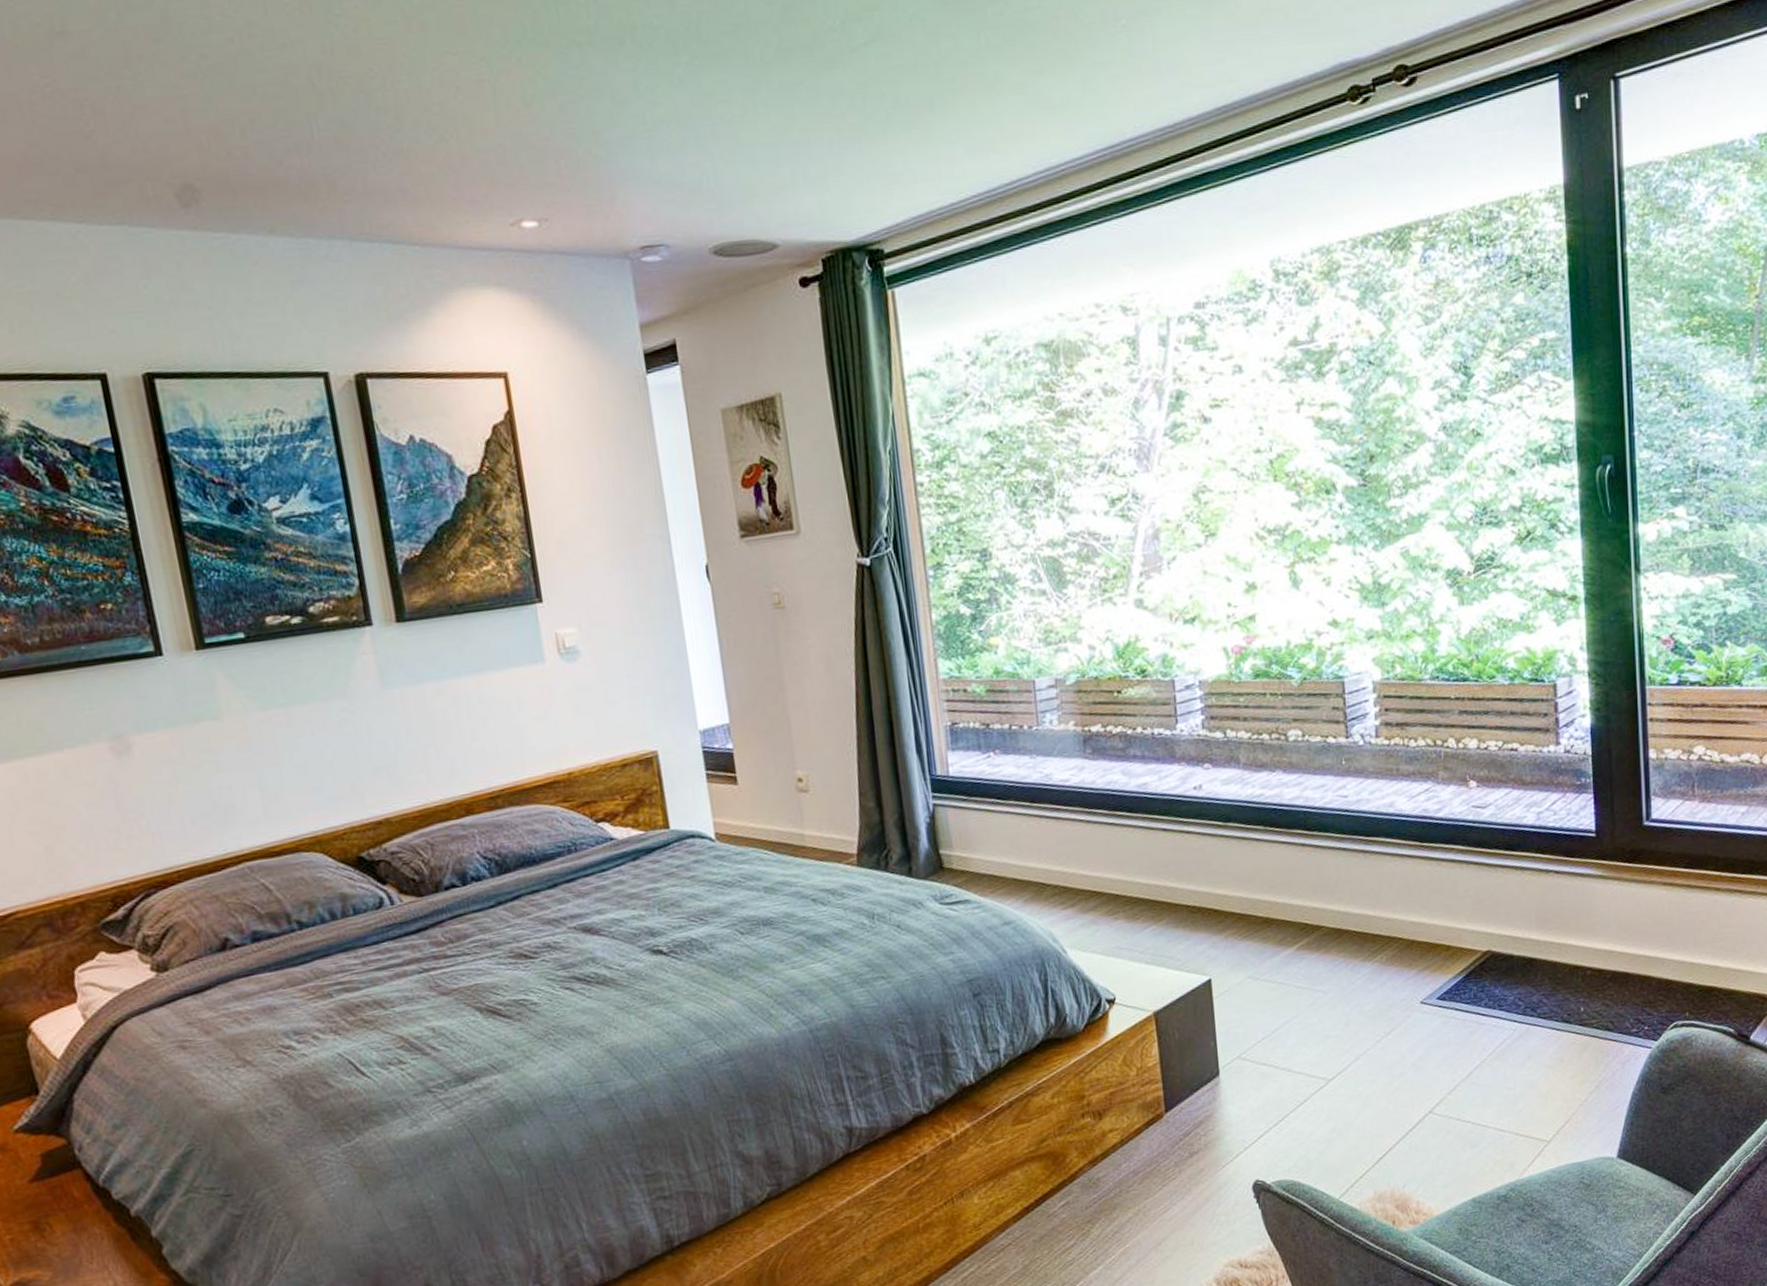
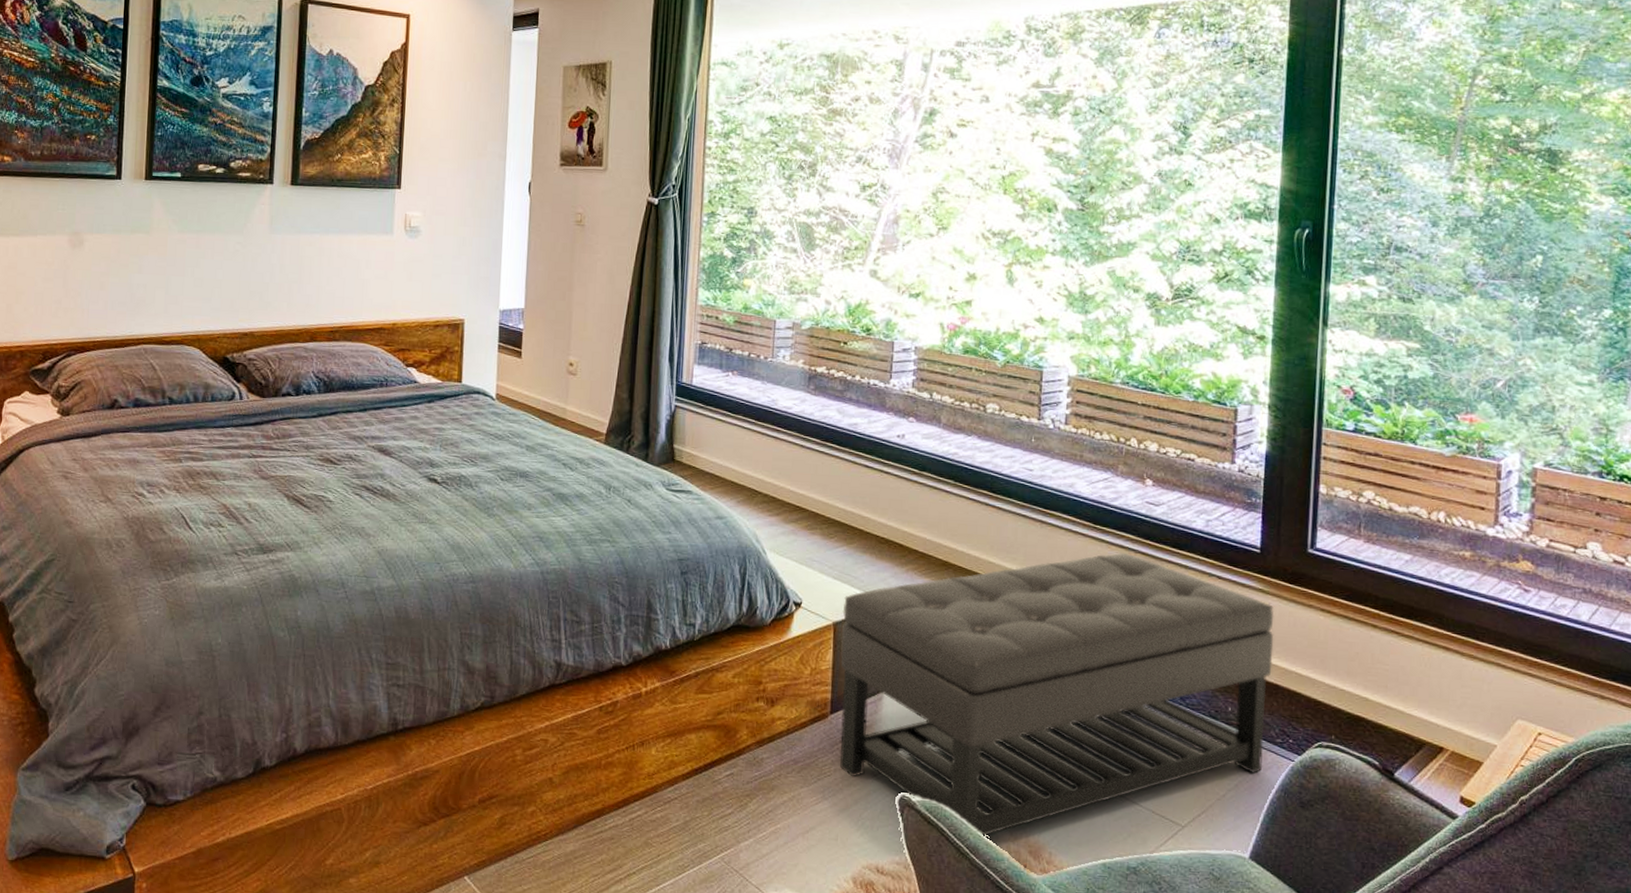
ottoman: none [1161,867,1621,1204] -> present [840,553,1274,837]

